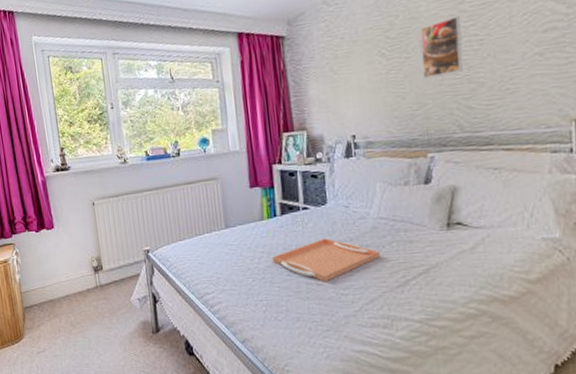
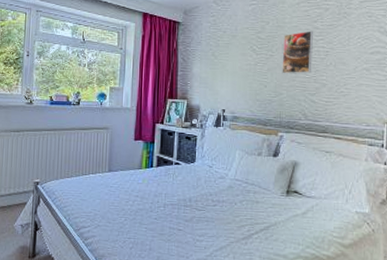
serving tray: present [272,238,380,281] -> none [144,191,232,227]

